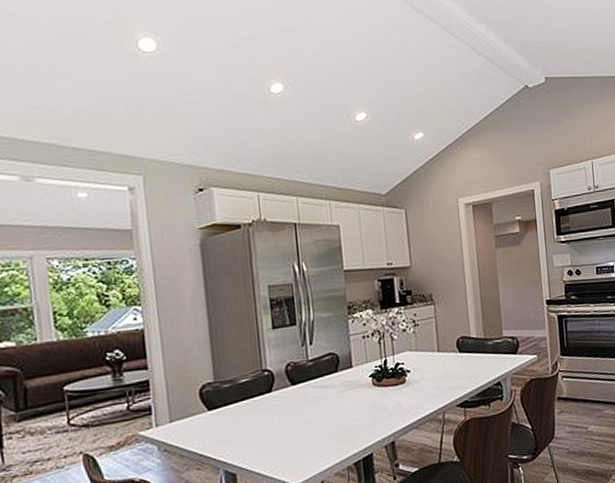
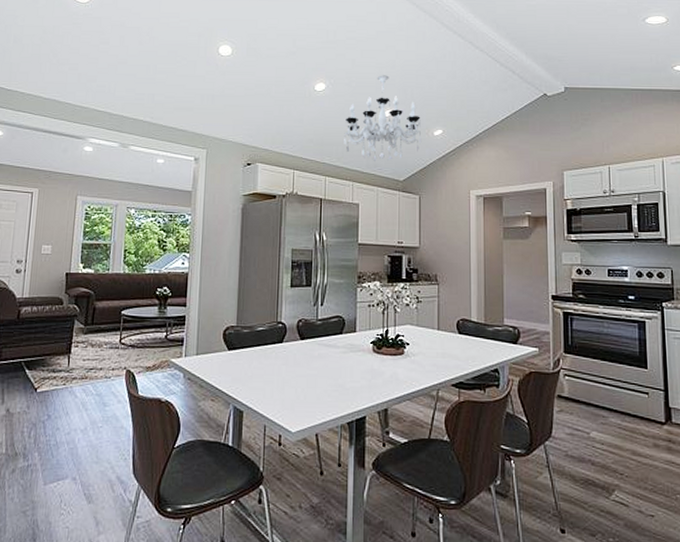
chandelier: none [312,70,402,174] -> present [344,75,422,161]

